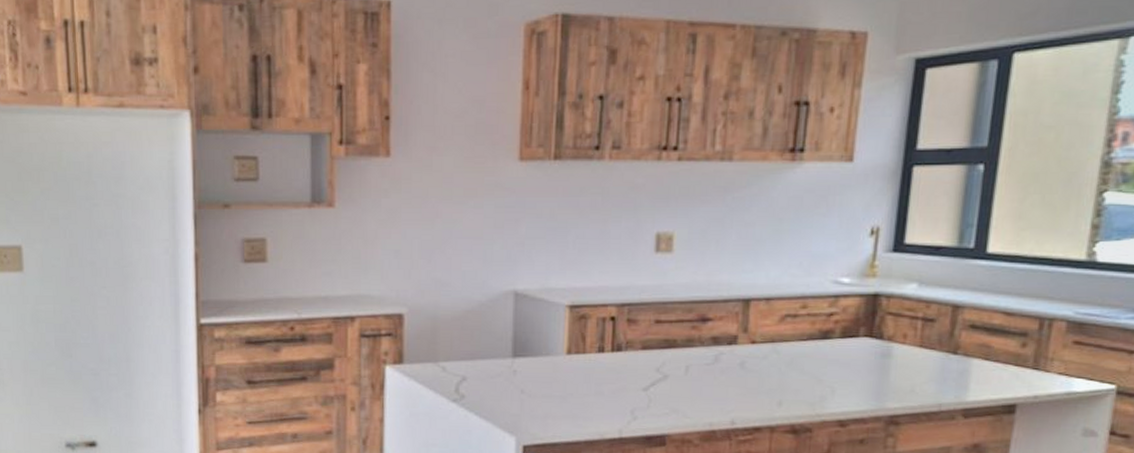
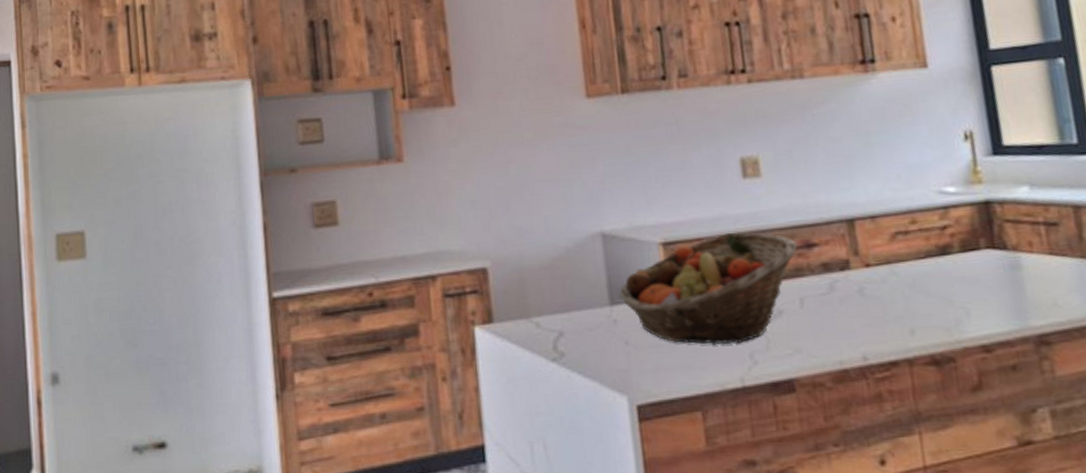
fruit basket: none [522,301,693,401] -> present [619,231,798,346]

